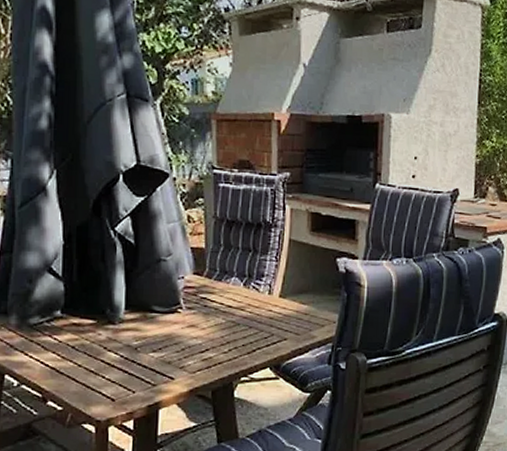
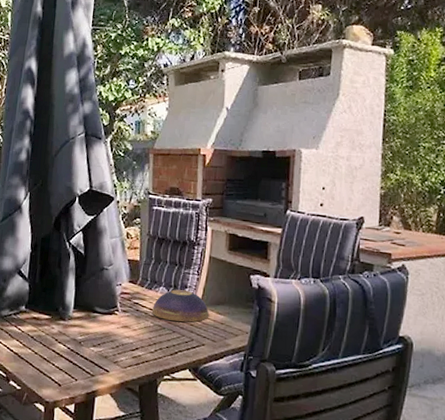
decorative bowl: none [222,279,290,315] -> present [151,289,209,322]

